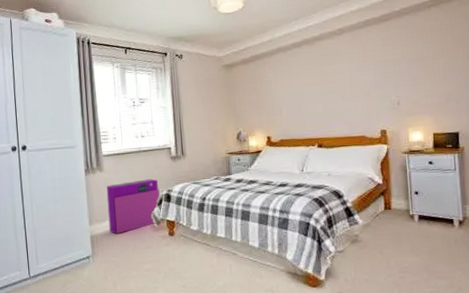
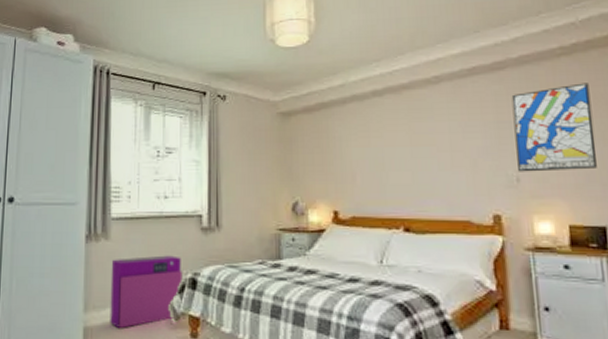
wall art: none [395,26,455,98] -> present [511,83,598,172]

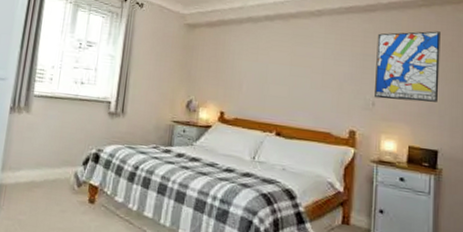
air purifier: present [110,255,182,328] -> none [22,129,89,189]

